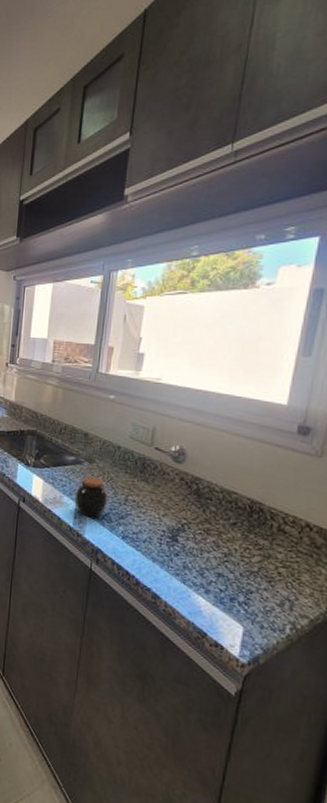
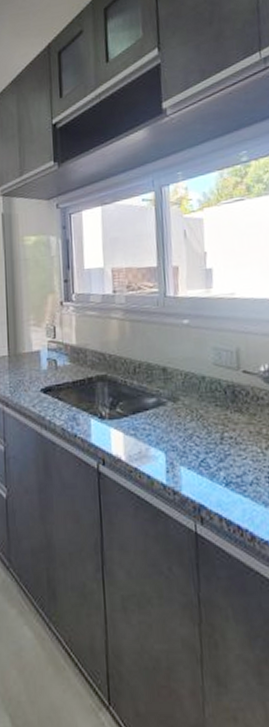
jar: present [74,476,108,517] -> none [163,417,202,467]

